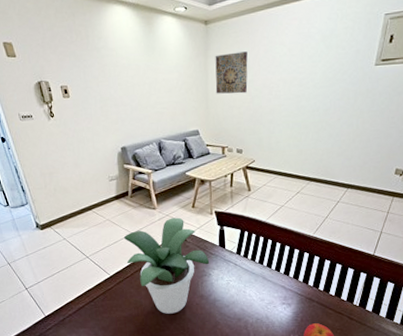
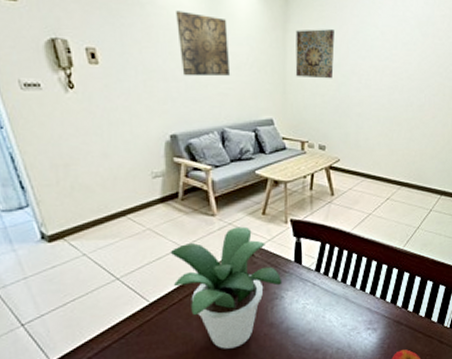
wall art: none [122,50,165,101] -> present [176,10,231,77]

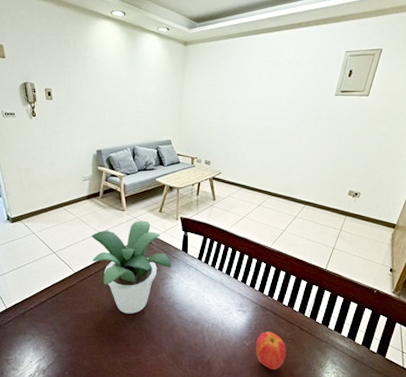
wall art: present [176,10,231,77] -> none [106,62,142,108]
wall art: present [295,29,335,79] -> none [189,72,221,110]

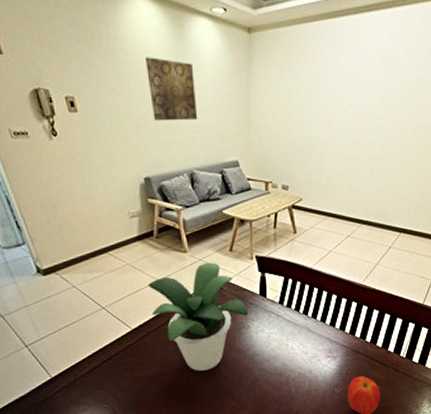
wall art: none [106,62,142,108] -> present [145,57,198,121]

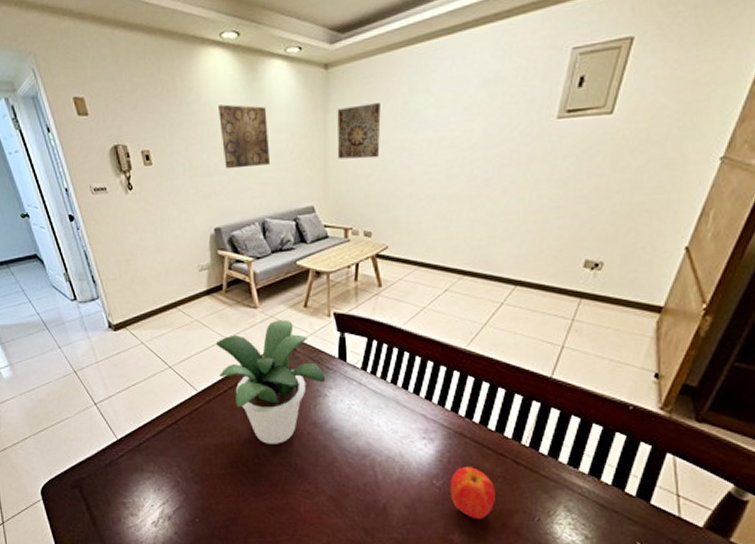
wall art: none [259,70,297,120] -> present [337,103,381,159]

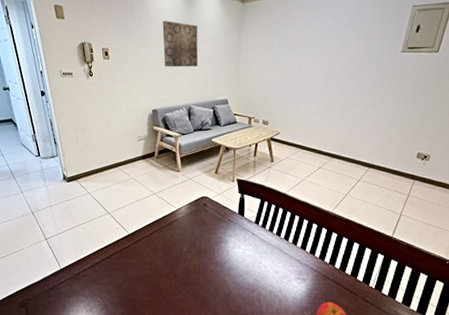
potted plant: present [215,319,326,444] -> none [145,181,228,278]
wall art: present [337,103,381,159] -> none [247,30,280,69]

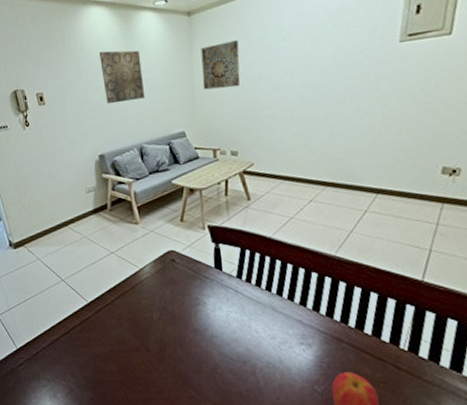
wall art: none [247,30,280,69] -> present [200,40,240,90]

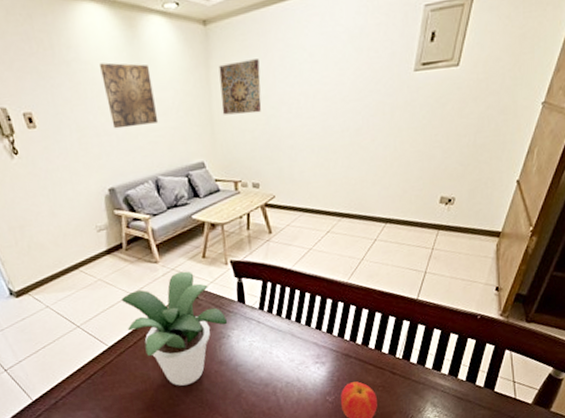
potted plant: none [102,233,204,351] -> present [121,271,228,386]

